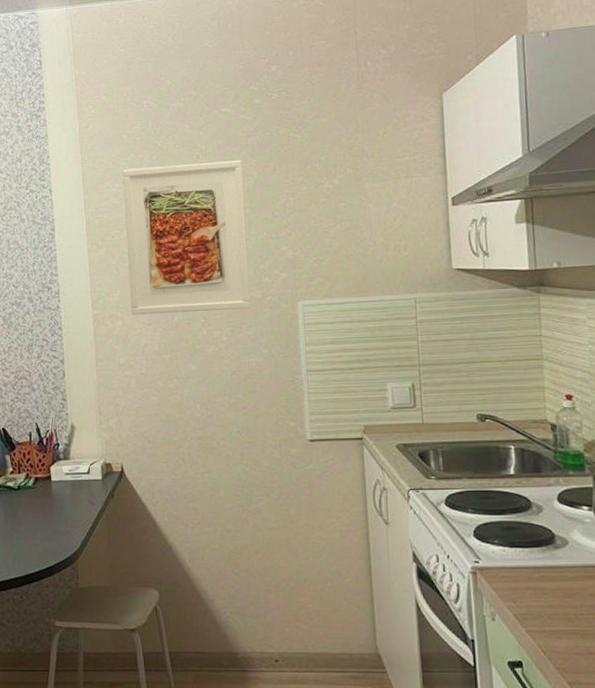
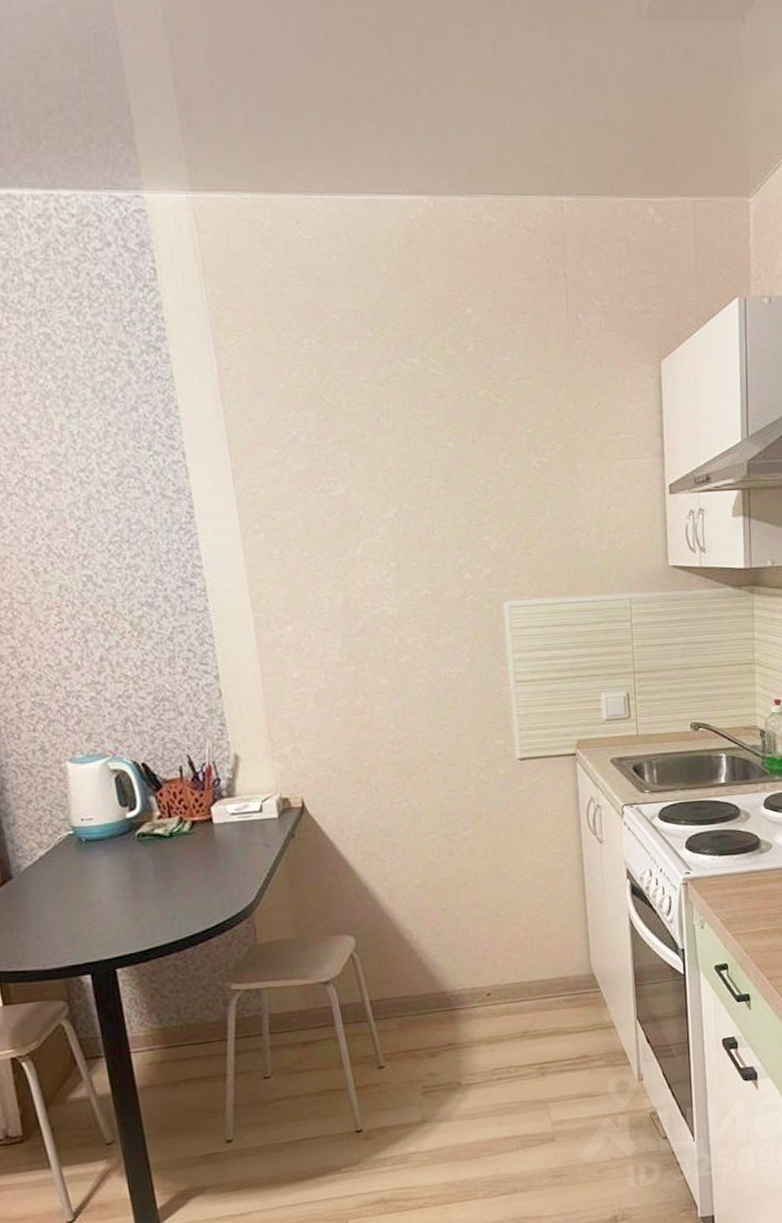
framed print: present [123,159,250,315] -> none [282,426,449,619]

